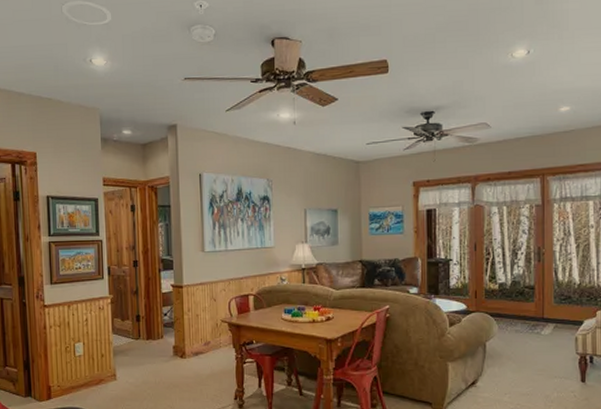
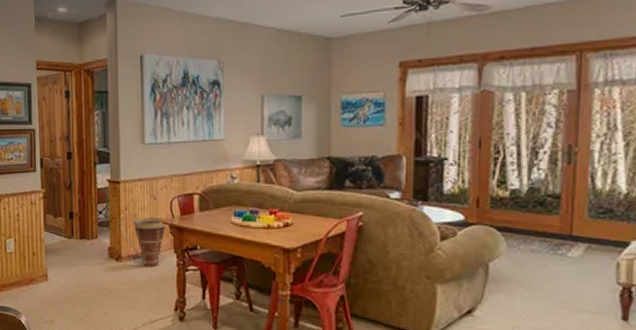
basket: none [180,315,225,362] -> present [116,214,166,268]

